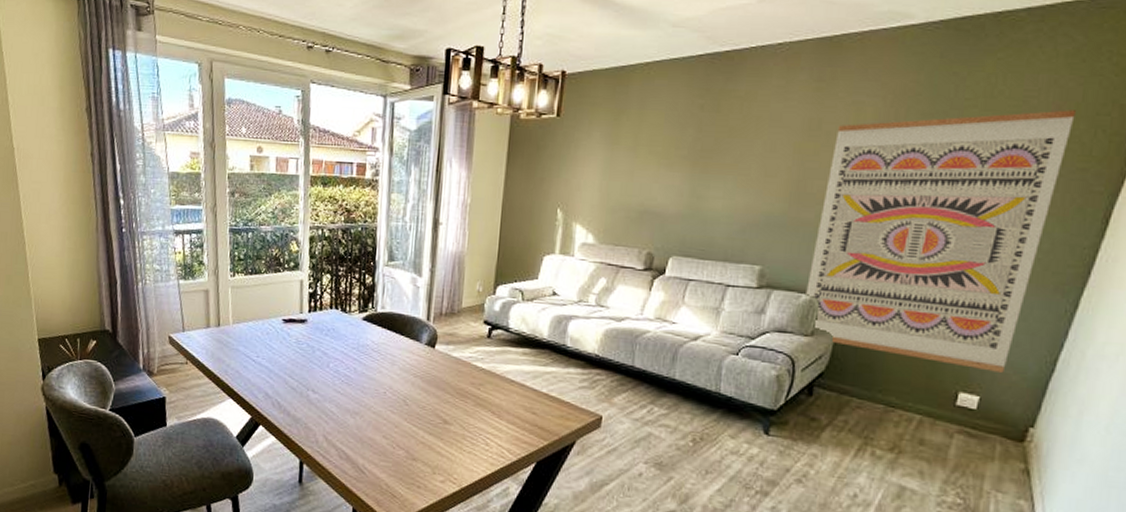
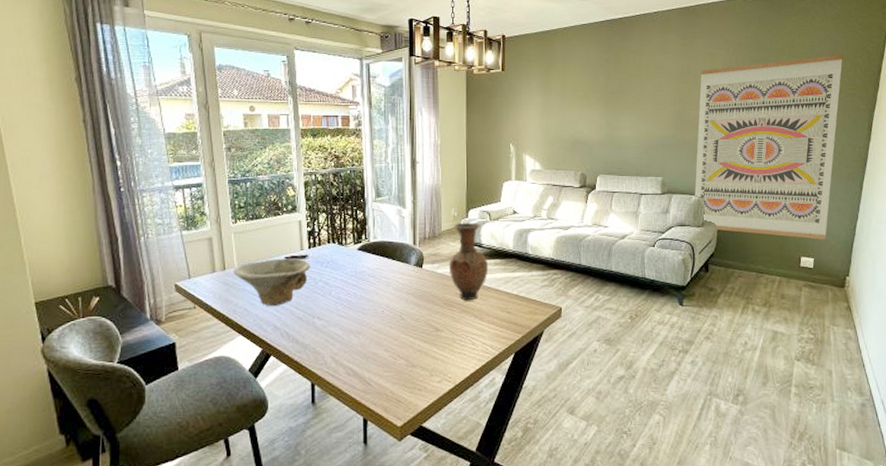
bowl: none [227,319,309,373] -> present [233,258,311,307]
vase: none [465,300,515,393] -> present [448,222,489,300]

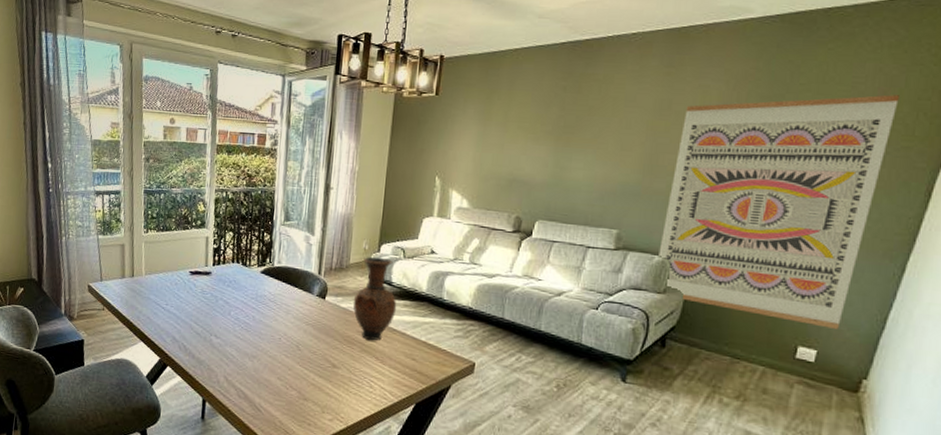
bowl: present [233,258,311,307] -> none [140,271,213,319]

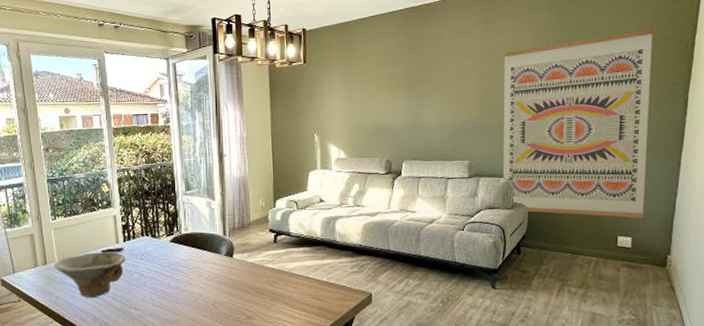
bowl: none [140,271,213,319] -> present [54,251,126,299]
vase: present [353,257,397,341] -> none [258,212,298,288]

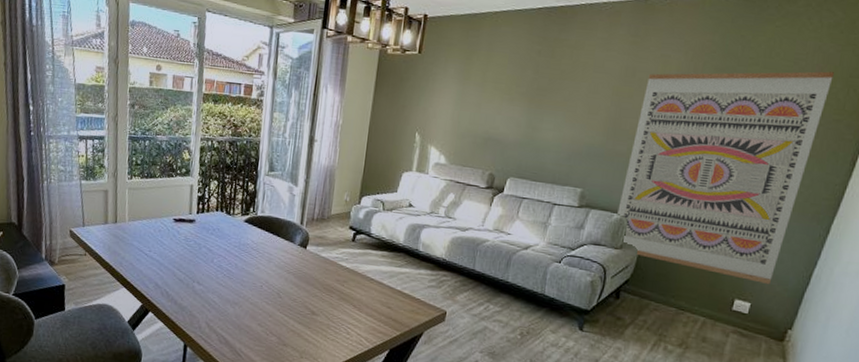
bowl: present [54,251,126,299] -> none [123,219,197,266]

